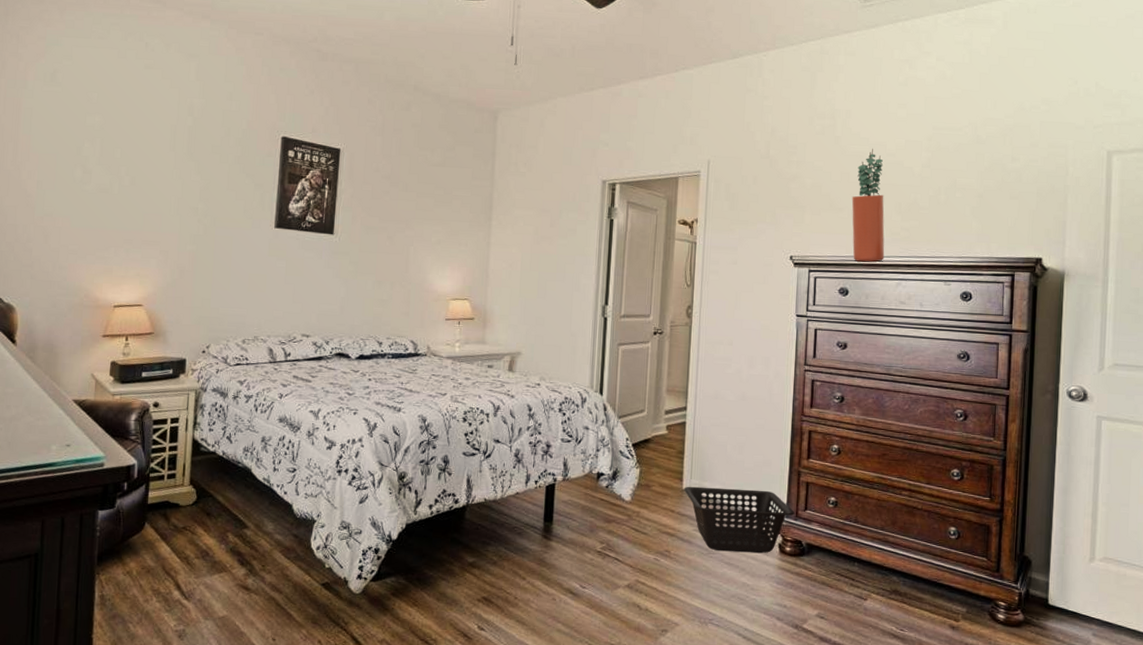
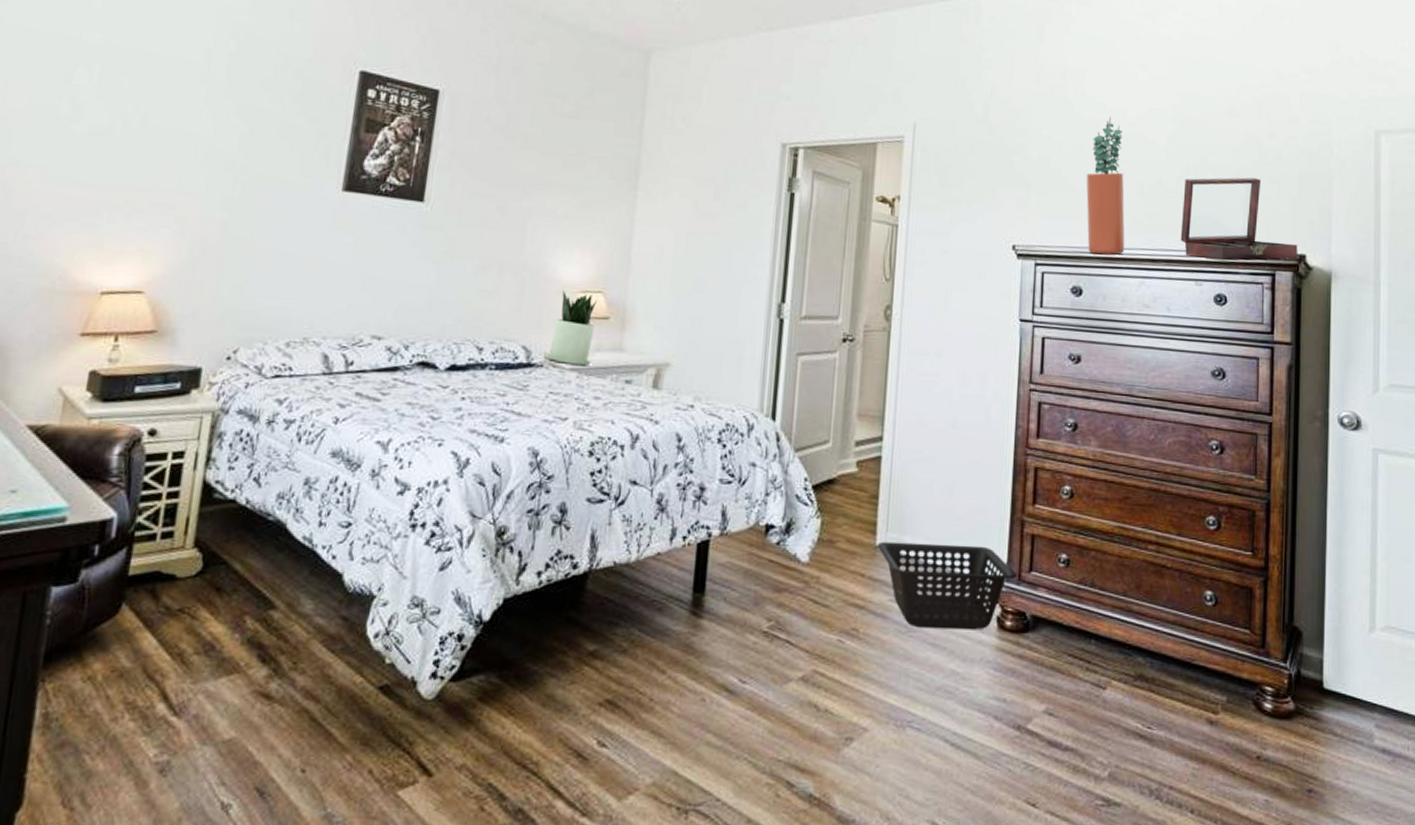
planter: none [427,299,464,355] -> present [544,291,597,366]
jewelry box: none [932,194,1035,265] -> present [1180,177,1298,261]

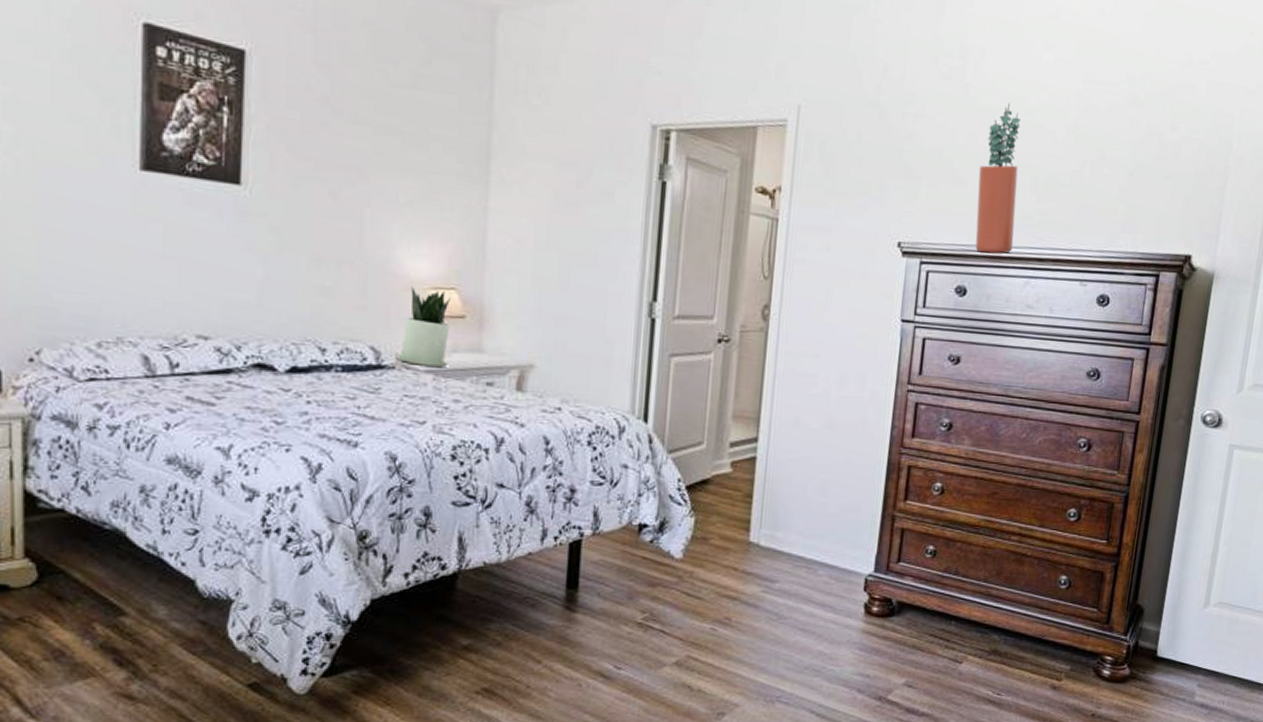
laundry basket: present [877,541,1017,630] -> none [750,537,886,616]
jewelry box: present [1180,177,1298,261] -> none [1069,173,1185,261]

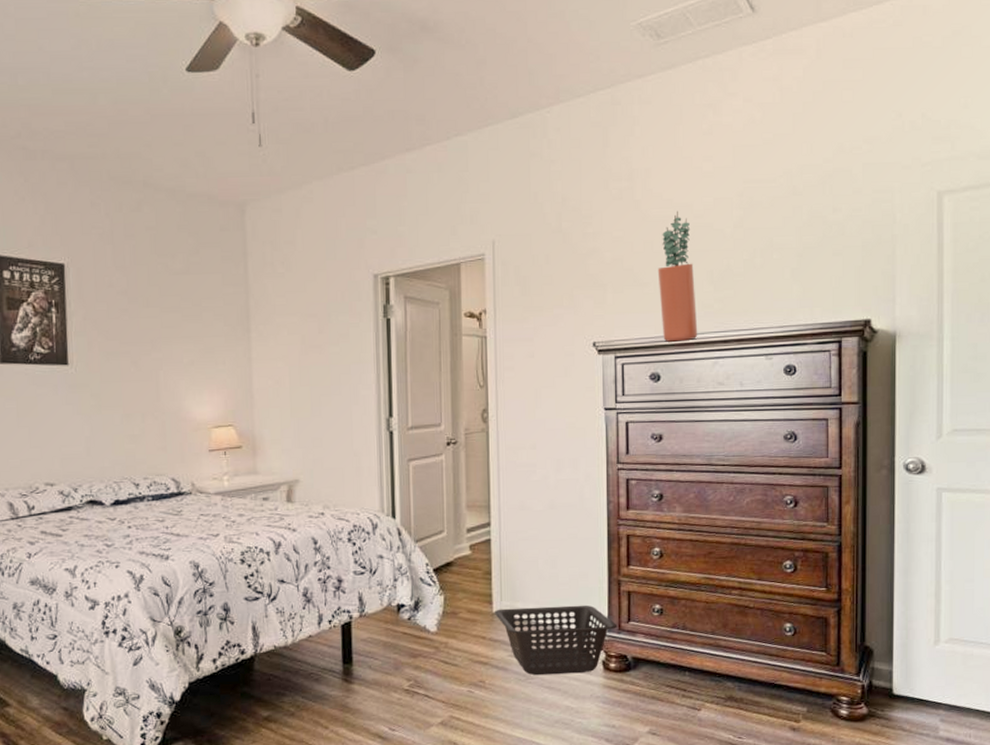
planter: present [395,287,451,368] -> none [191,428,233,490]
laundry basket: none [750,537,886,616] -> present [494,605,618,676]

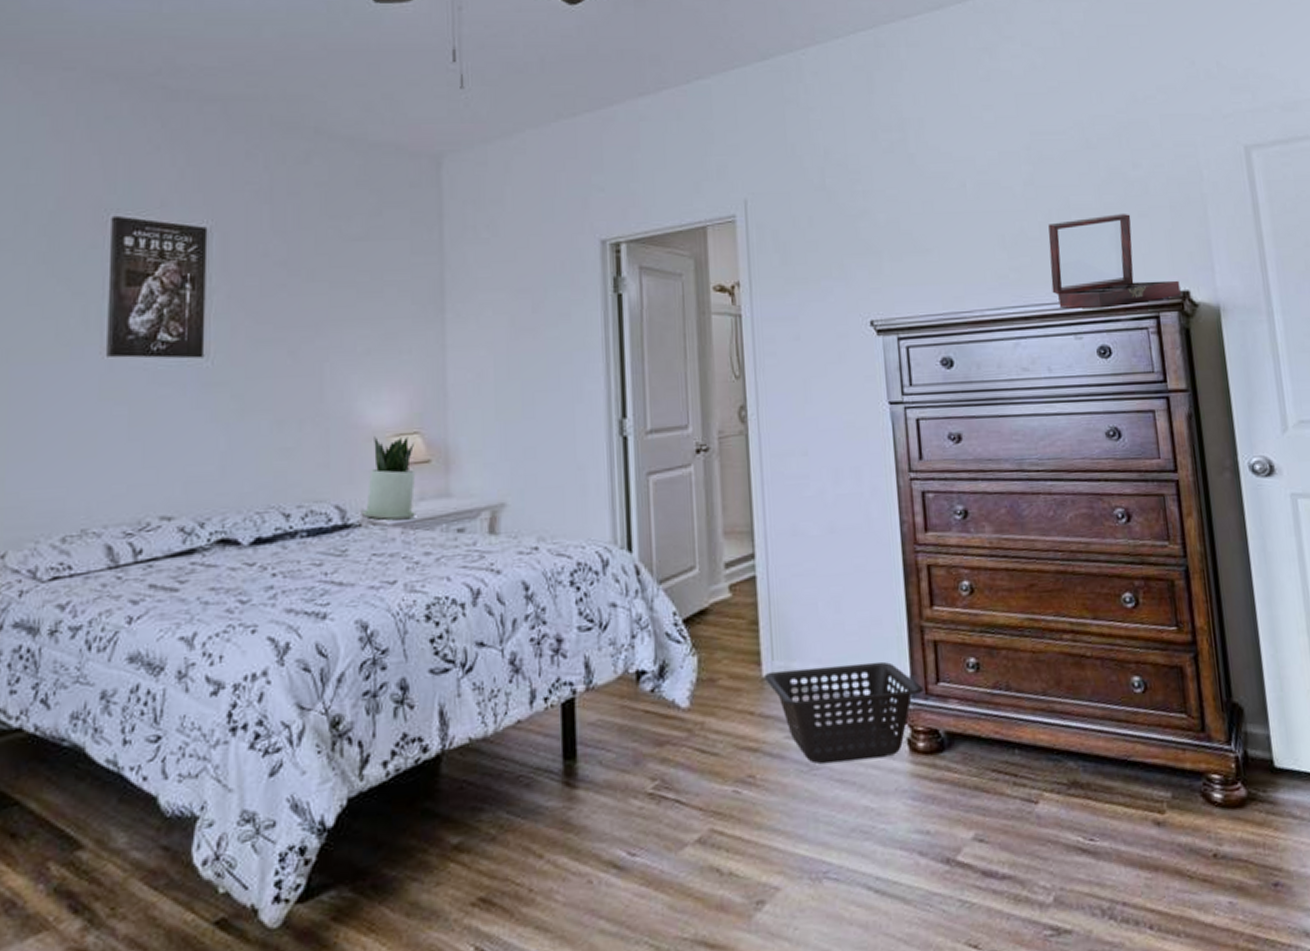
planter: none [191,428,233,490] -> present [361,437,417,520]
vase: present [657,210,698,342] -> none [940,165,994,320]
jewelry box: none [750,252,863,334] -> present [1048,213,1181,309]

